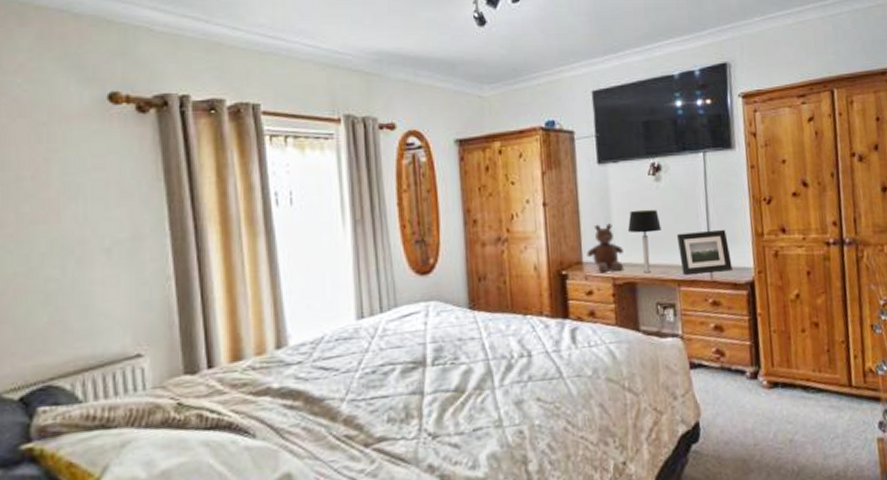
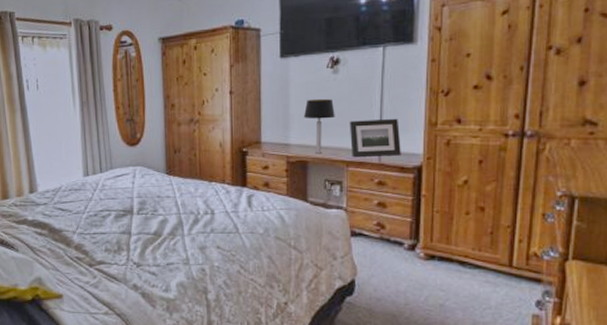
teddy bear: present [586,223,623,274] -> none [265,110,298,152]

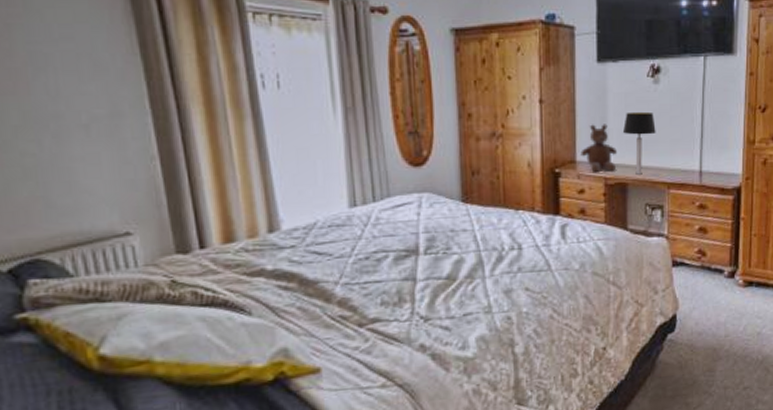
teddy bear: none [265,110,298,152] -> present [580,124,617,173]
picture frame: present [349,119,401,157] -> none [670,136,721,178]

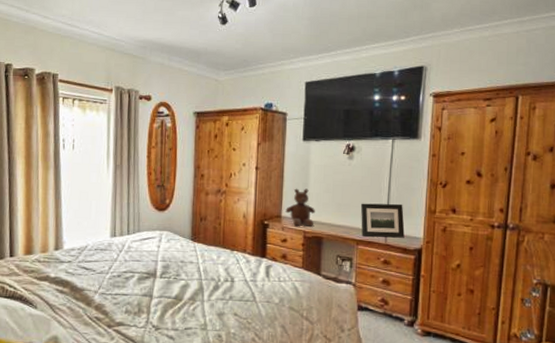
table lamp: present [622,111,656,175] -> none [320,180,349,231]
picture frame: none [670,136,721,178] -> present [360,203,405,238]

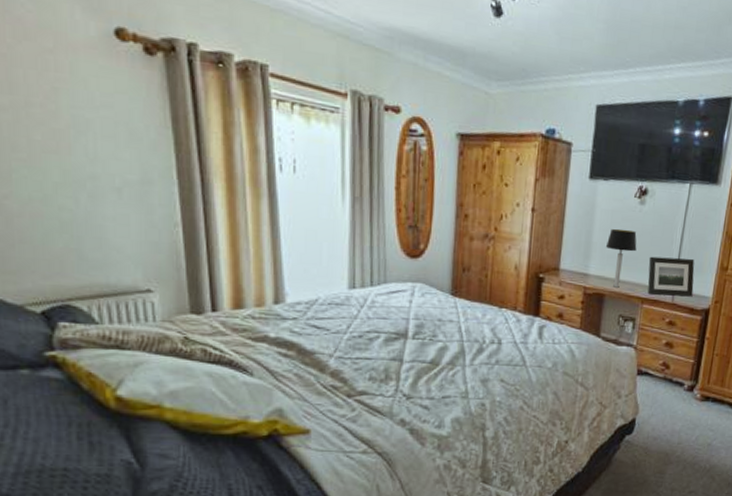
teddy bear: present [285,188,315,227] -> none [564,236,598,282]
table lamp: none [320,180,349,231] -> present [605,228,637,288]

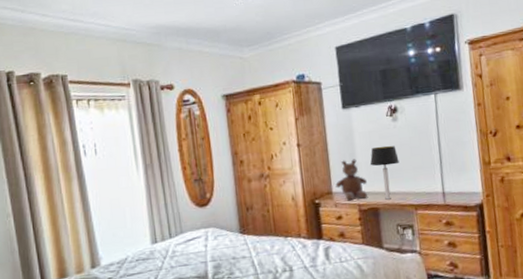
teddy bear: none [564,236,598,282] -> present [335,159,367,201]
picture frame: present [647,256,695,297] -> none [412,161,463,200]

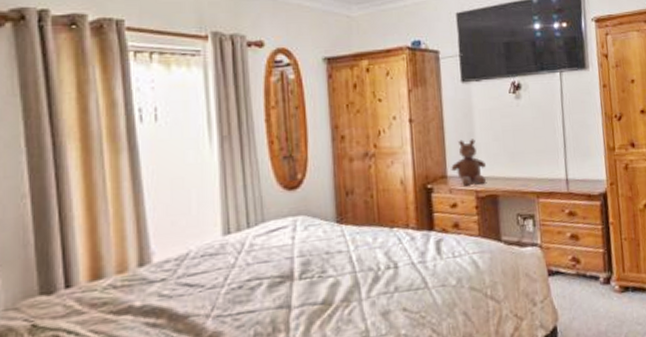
table lamp: present [369,145,399,200] -> none [489,125,521,186]

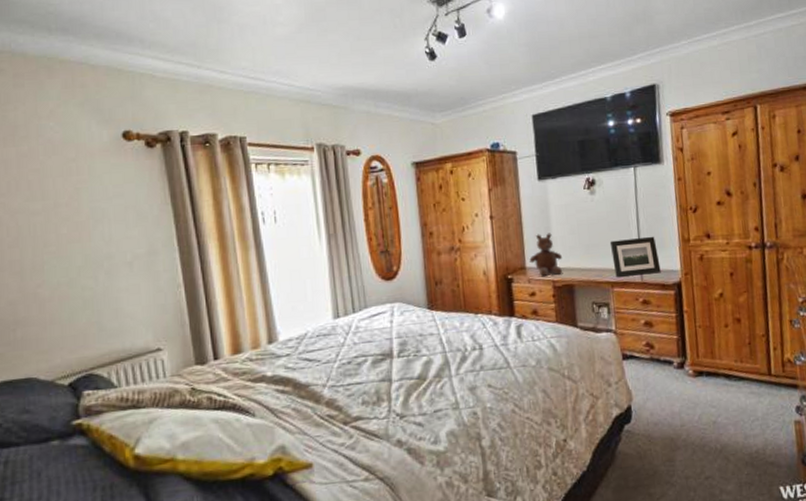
picture frame: none [535,145,587,187] -> present [609,237,661,277]

